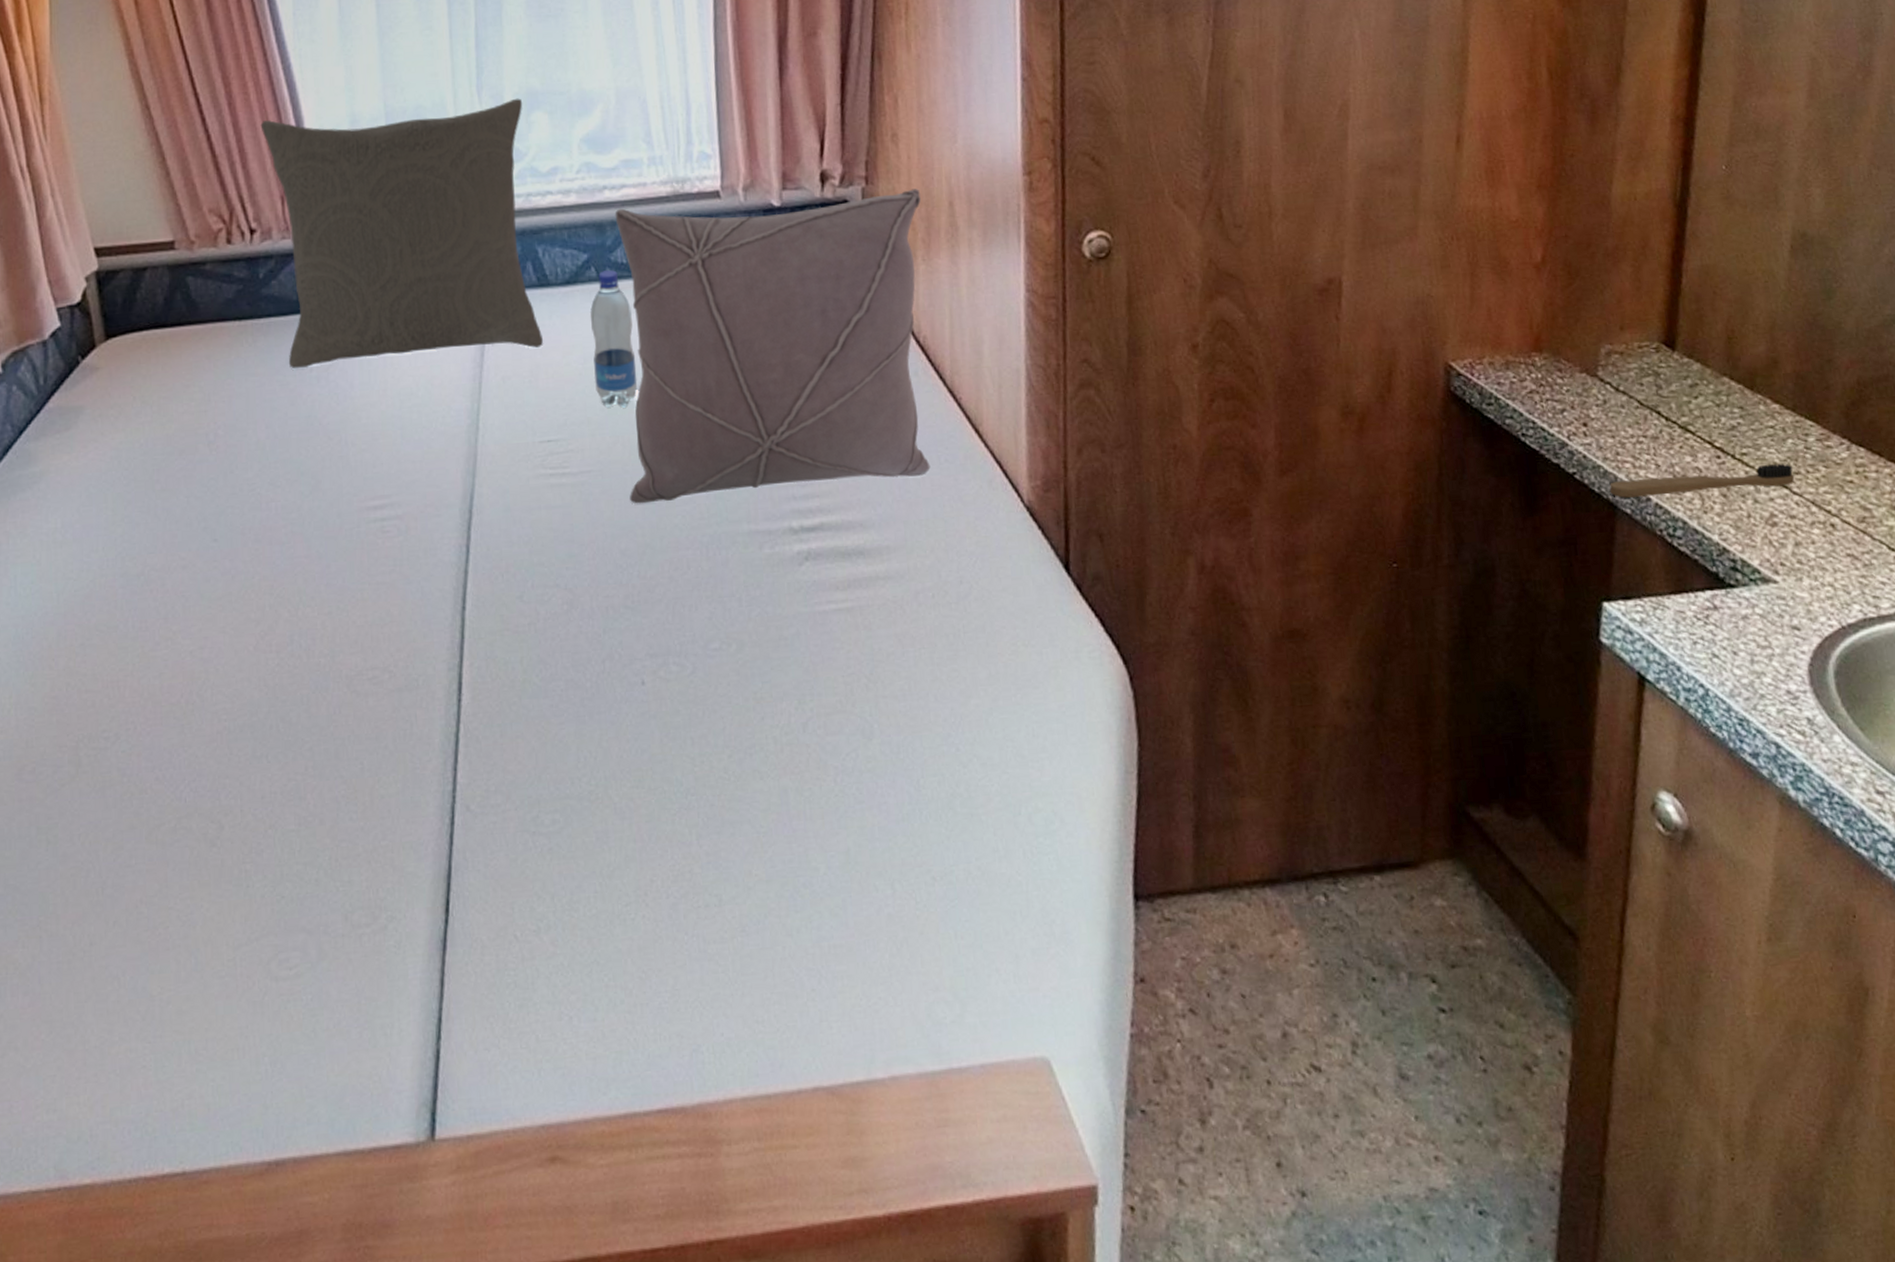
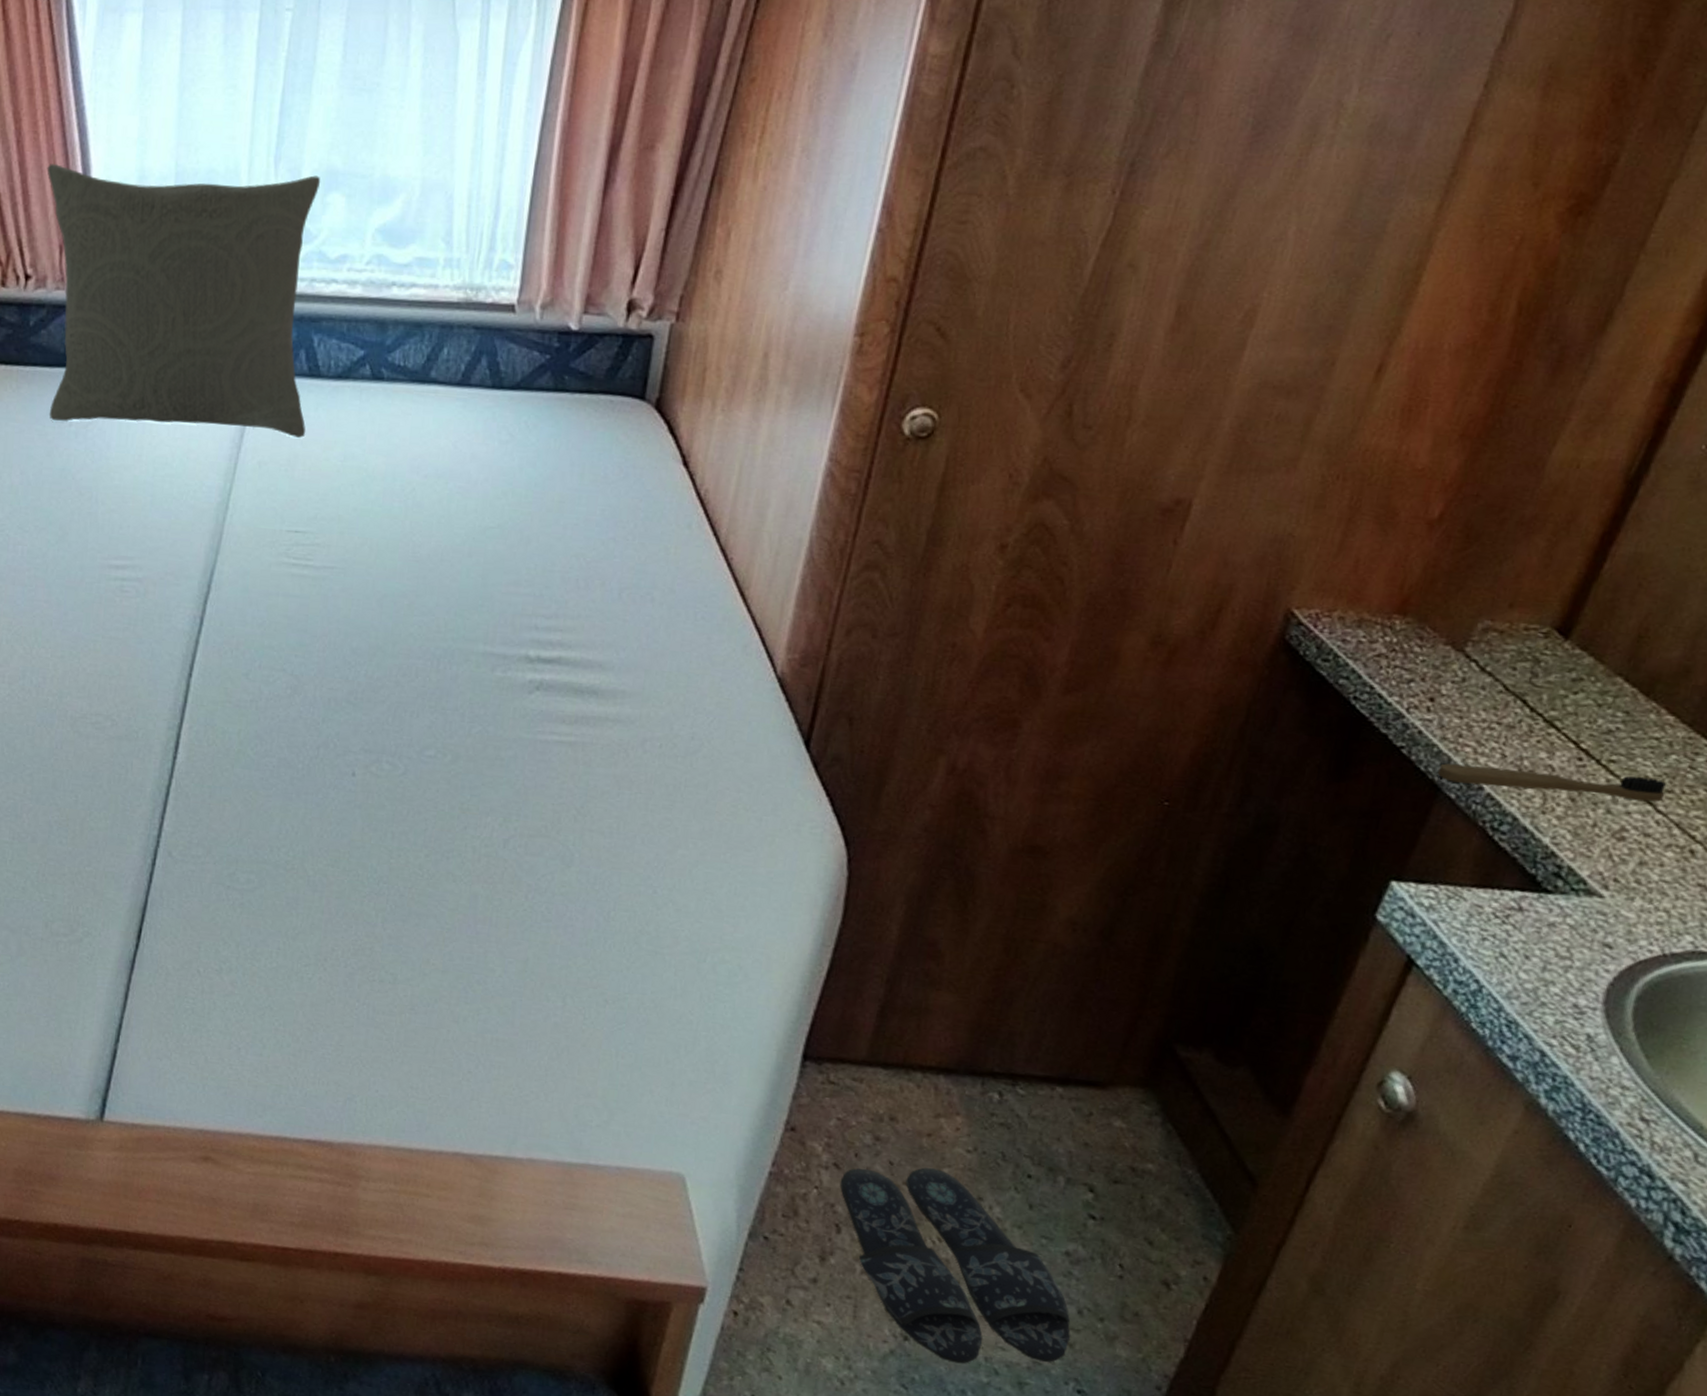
bottle: present [589,270,637,408] -> none [351,370,401,512]
pillow: present [615,189,931,504] -> none [369,308,734,629]
slippers: none [1200,992,1457,1211] -> present [840,1167,1071,1364]

